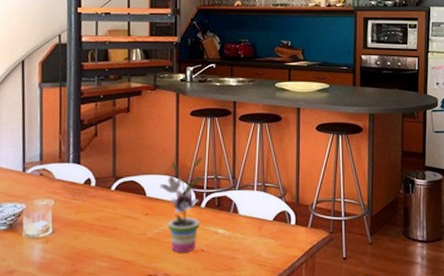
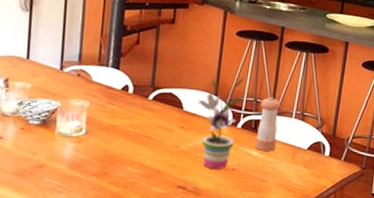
pepper shaker: none [220,172,242,228] -> present [254,97,281,151]

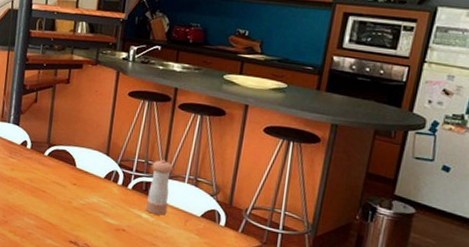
potted plant: present [197,78,244,170] -> none [90,138,136,229]

